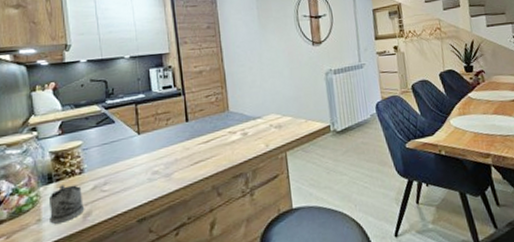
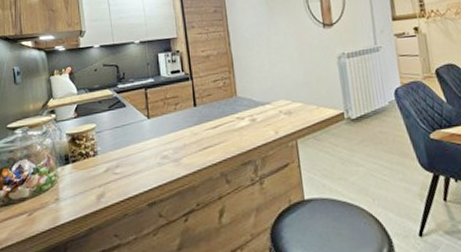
tea glass holder: present [49,185,85,224] -> none [66,166,99,204]

